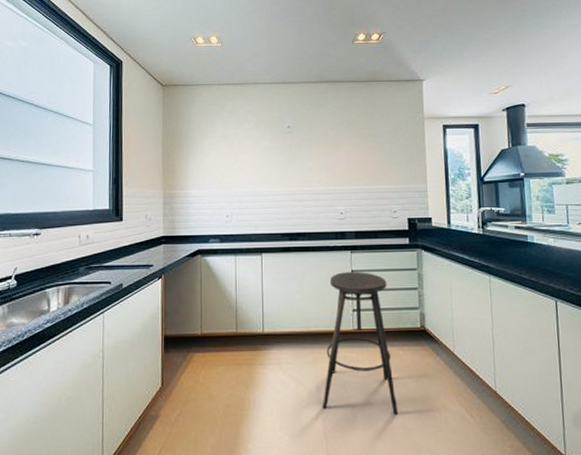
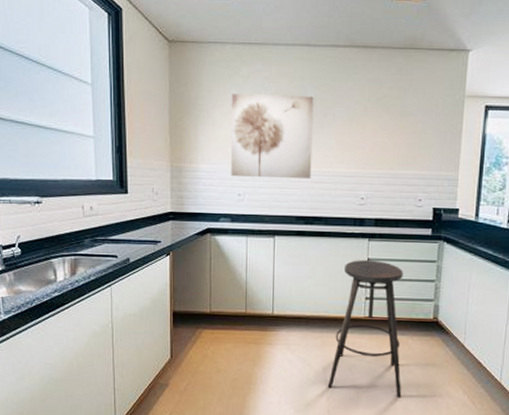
wall art: none [218,124,293,200] -> present [231,93,314,180]

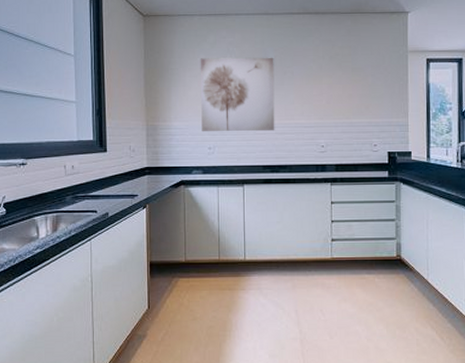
stool: present [327,260,404,397] -> none [300,203,373,337]

